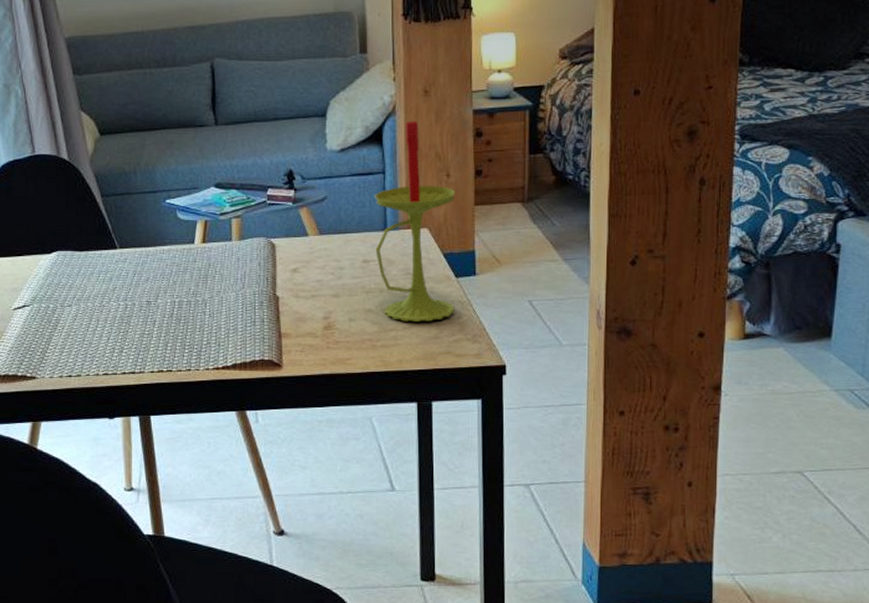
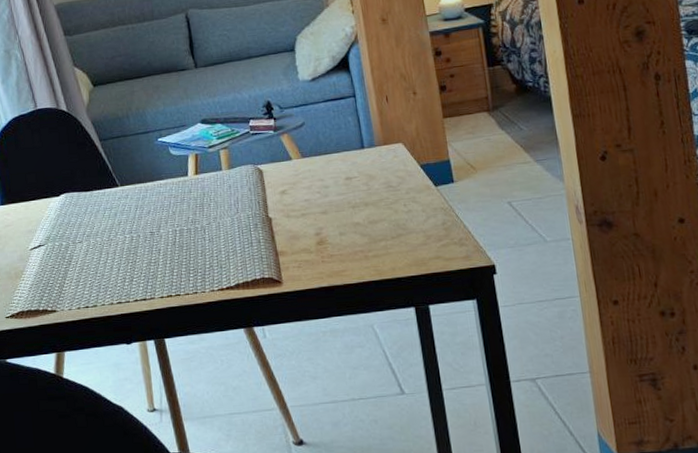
candle: present [375,119,456,322] -> none [348,45,439,232]

